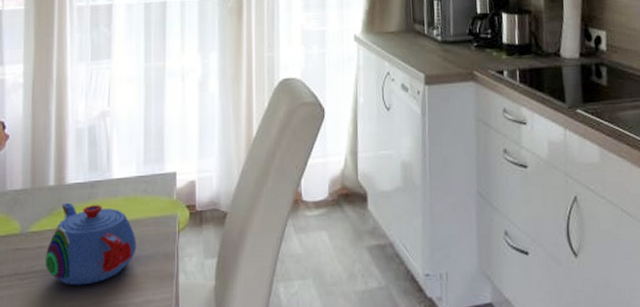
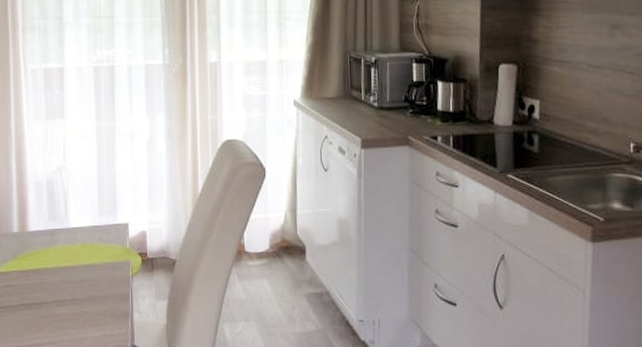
teapot: present [45,202,136,286] -> none [13,247,94,320]

